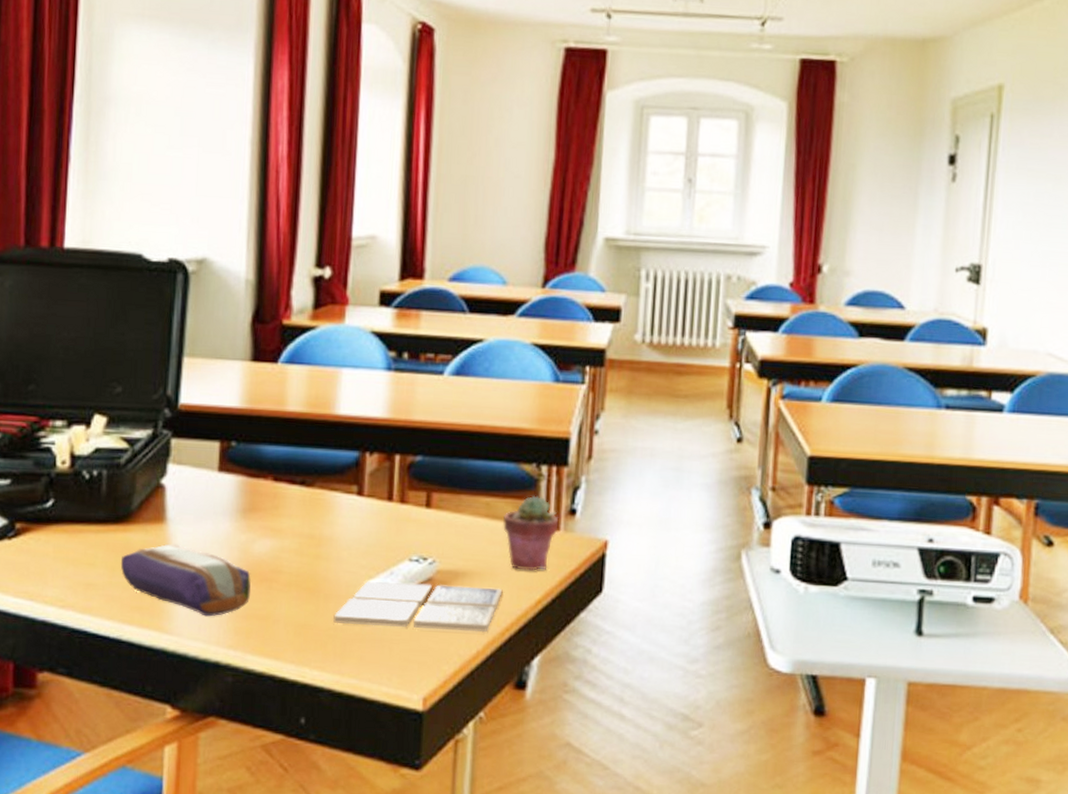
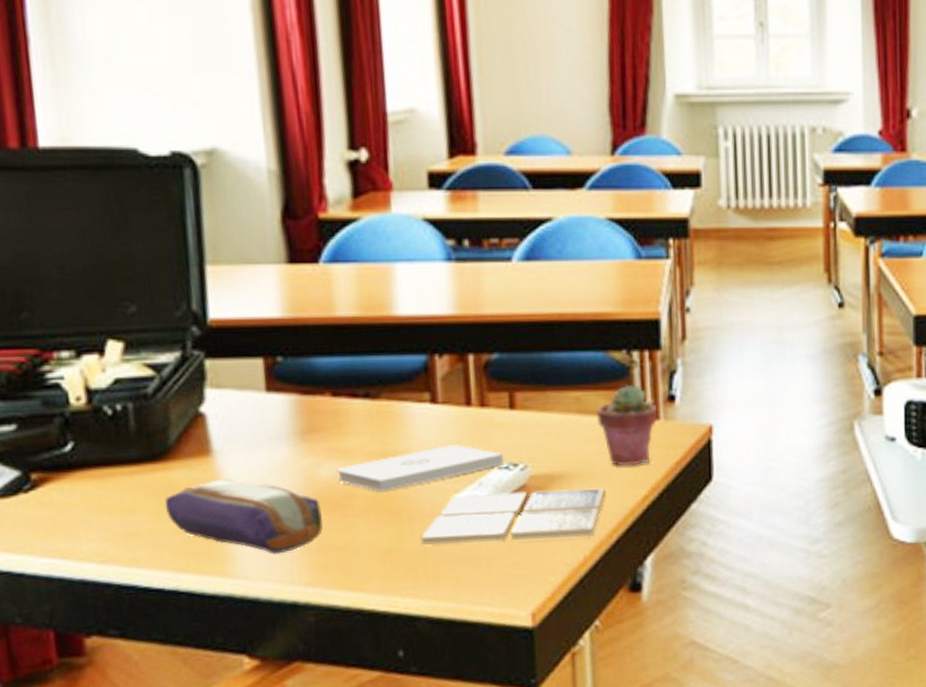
notepad: none [268,534,416,571] -> present [336,444,505,492]

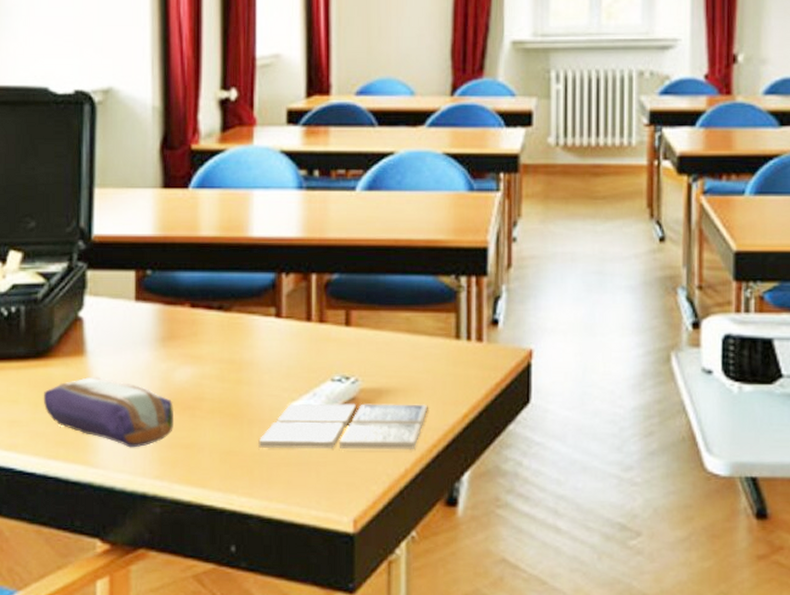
notepad: present [336,444,505,492] -> none [189,355,338,397]
potted succulent: present [596,384,658,466] -> none [423,307,481,385]

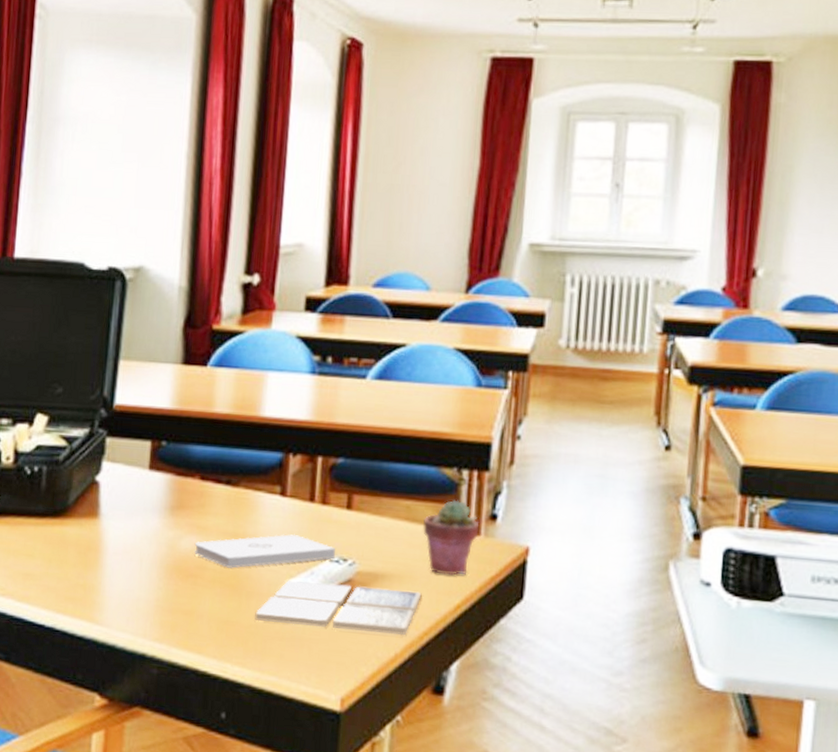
pencil case: present [43,376,173,448] -> none [56,538,177,610]
notepad: none [189,355,338,397] -> present [194,534,336,569]
potted succulent: none [423,307,481,385] -> present [422,499,479,576]

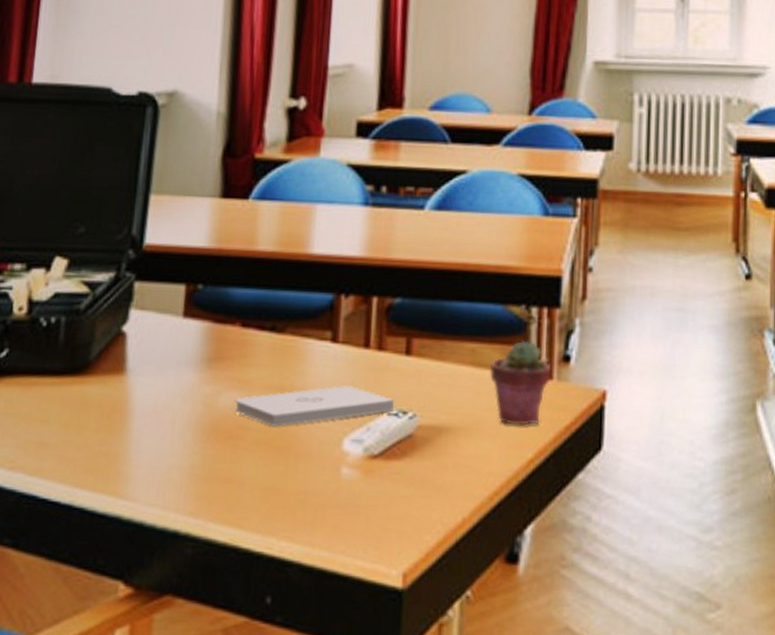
drink coaster: present [255,579,422,635] -> none [304,437,491,496]

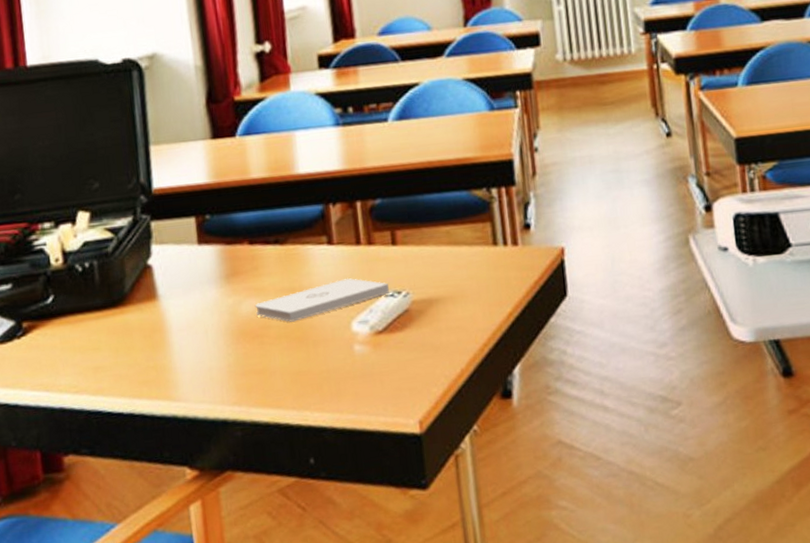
potted succulent: present [489,340,551,426] -> none [464,217,516,289]

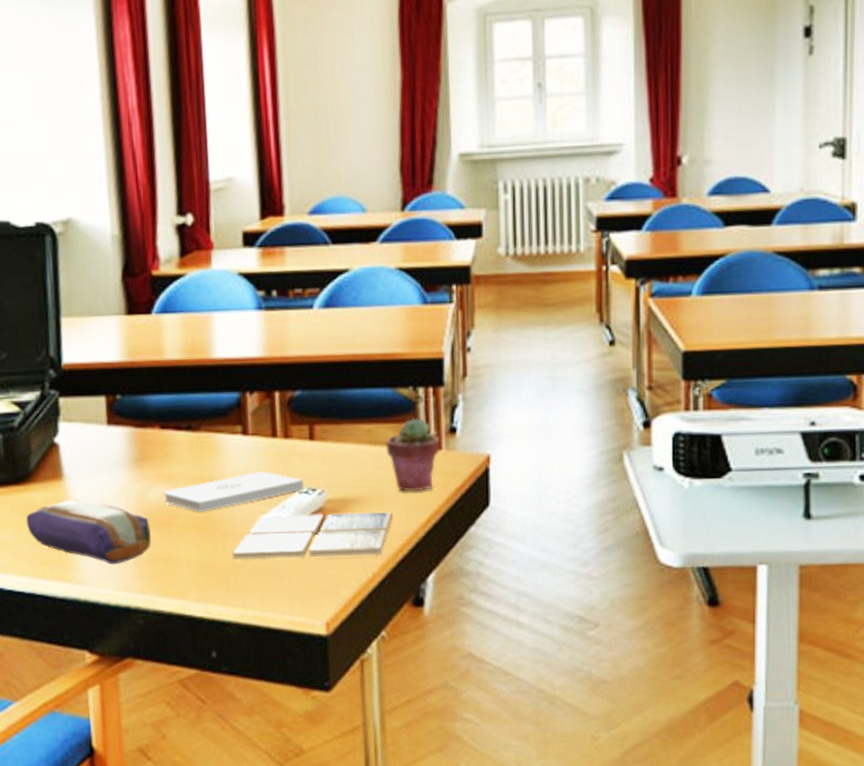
pencil case: none [122,317,245,380] -> present [25,498,151,565]
drink coaster: none [324,308,476,367] -> present [232,511,392,560]
potted succulent: none [464,217,516,289] -> present [385,418,440,492]

